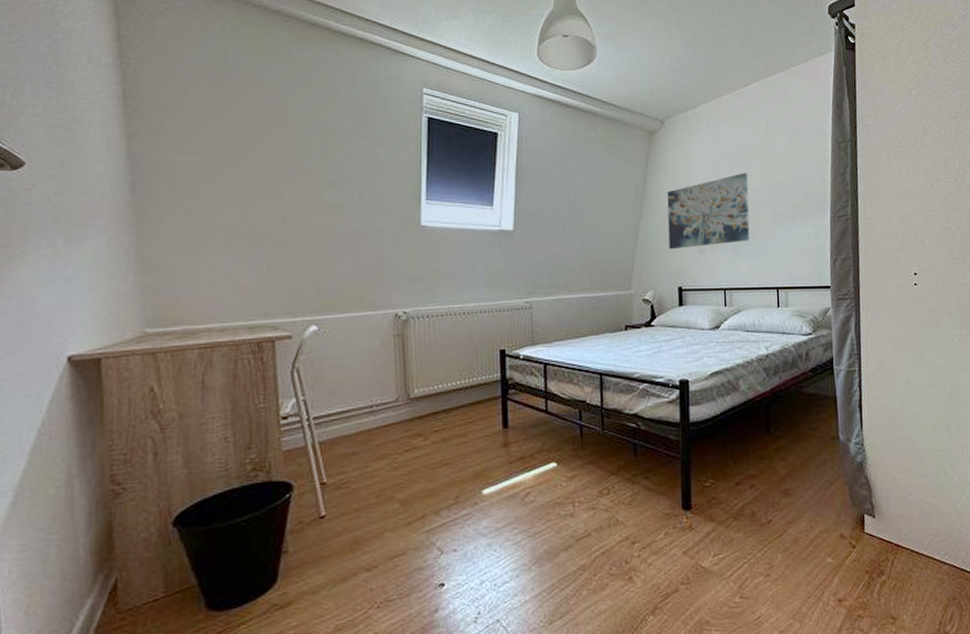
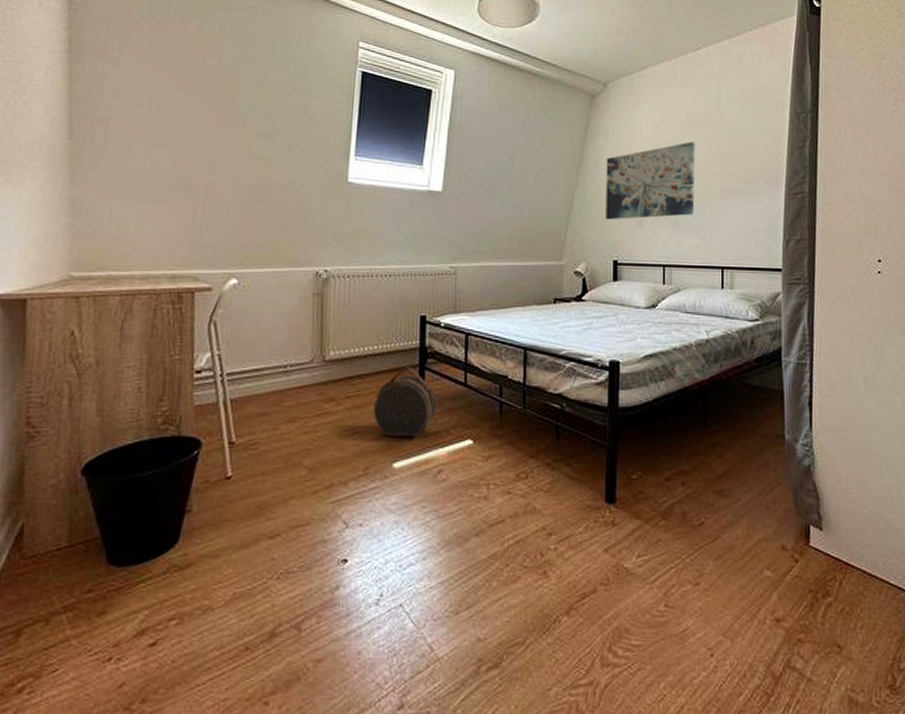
hat box: none [461,398,520,465] -> present [374,366,437,436]

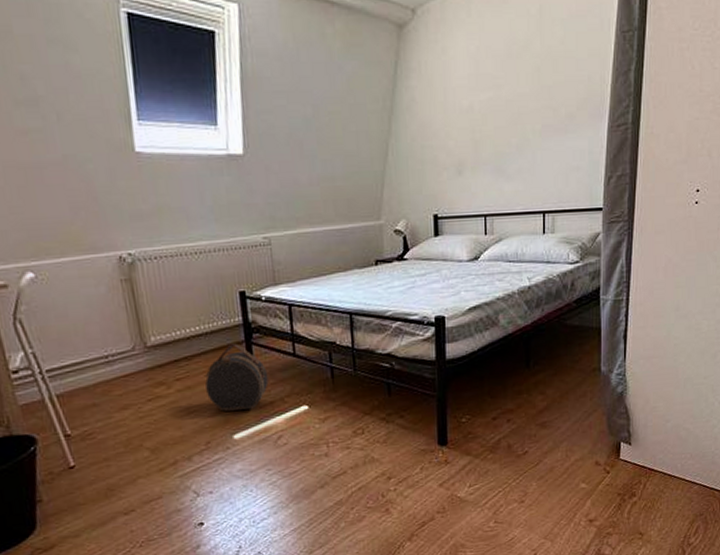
wall art: present [606,142,695,220] -> none [420,74,516,172]

